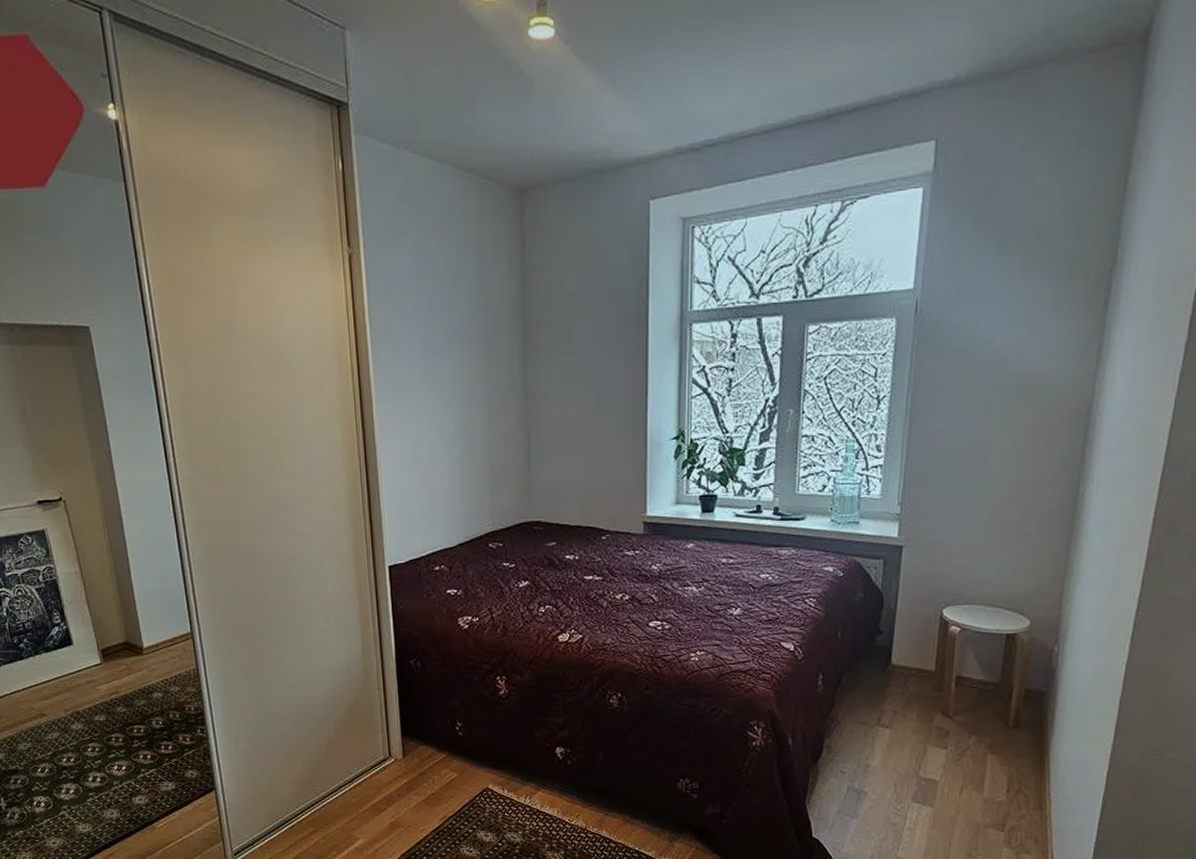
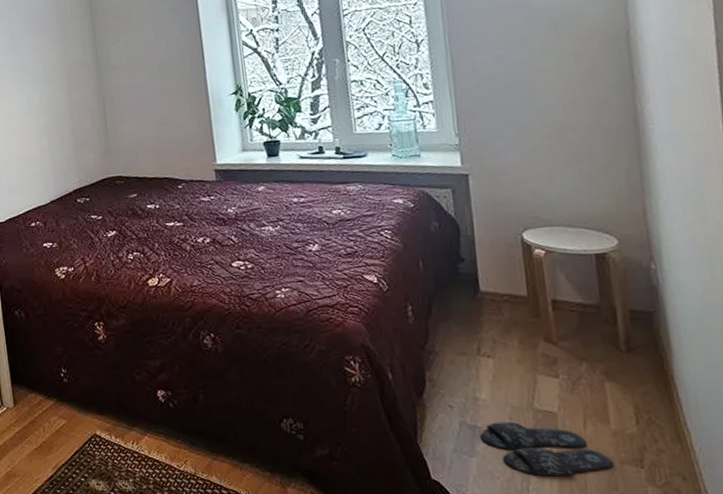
slippers: none [864,787,978,837] -> present [480,421,613,477]

